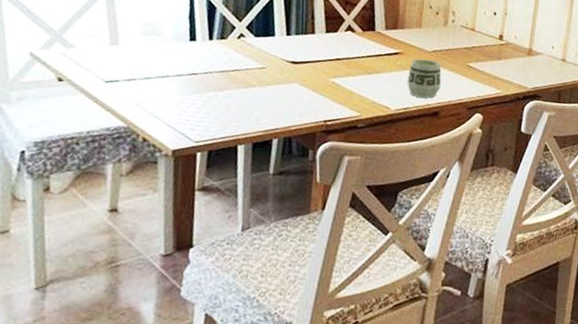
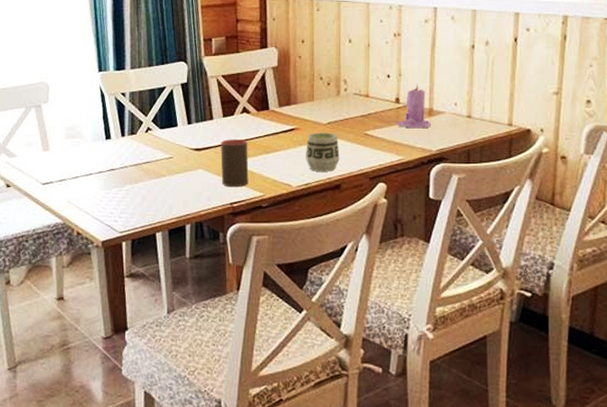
cup: none [317,55,350,105] -> present [220,139,249,187]
candle: none [498,24,529,67] -> present [397,83,431,129]

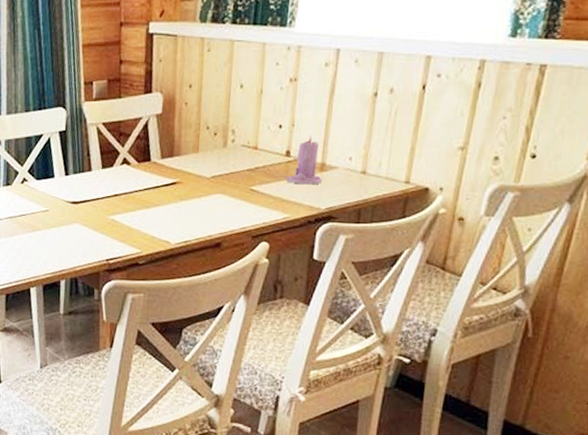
cup: present [220,139,249,187] -> none [98,192,127,243]
cup: present [306,132,340,172] -> none [186,187,223,229]

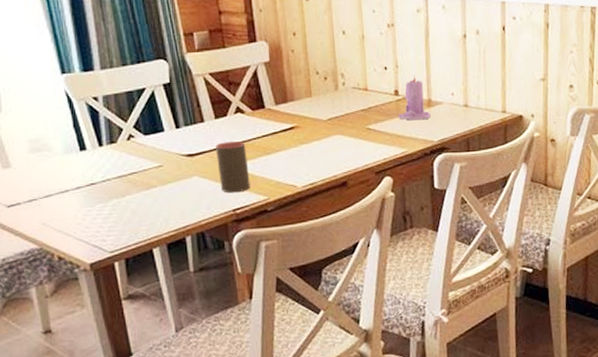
cup: none [98,192,127,243] -> present [216,141,250,193]

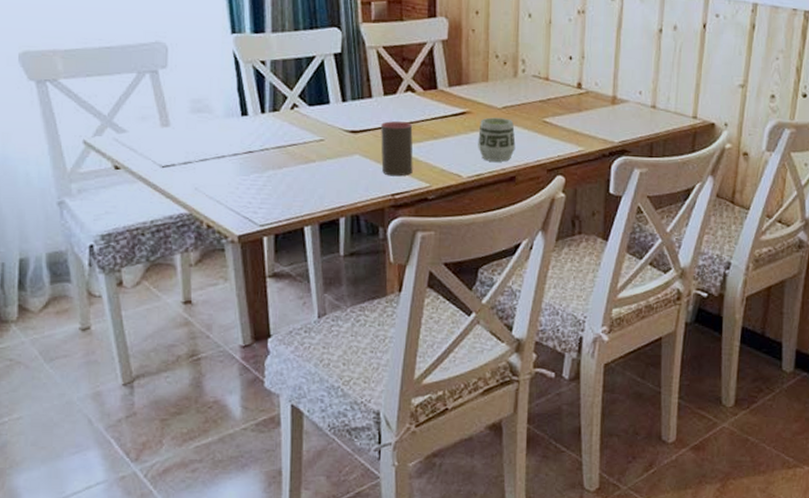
cup: none [308,129,344,170] -> present [478,117,516,162]
candle: present [398,75,431,121] -> none [578,68,614,118]

